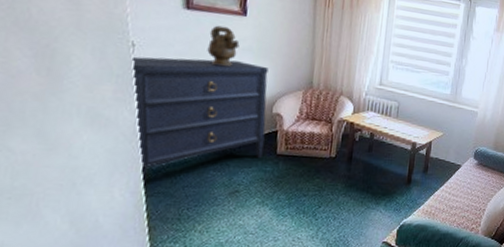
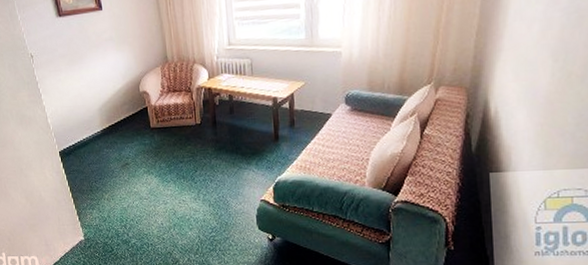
dresser: present [133,56,269,190] -> none [34,51,140,170]
decorative urn: present [207,25,240,67] -> none [79,23,103,60]

